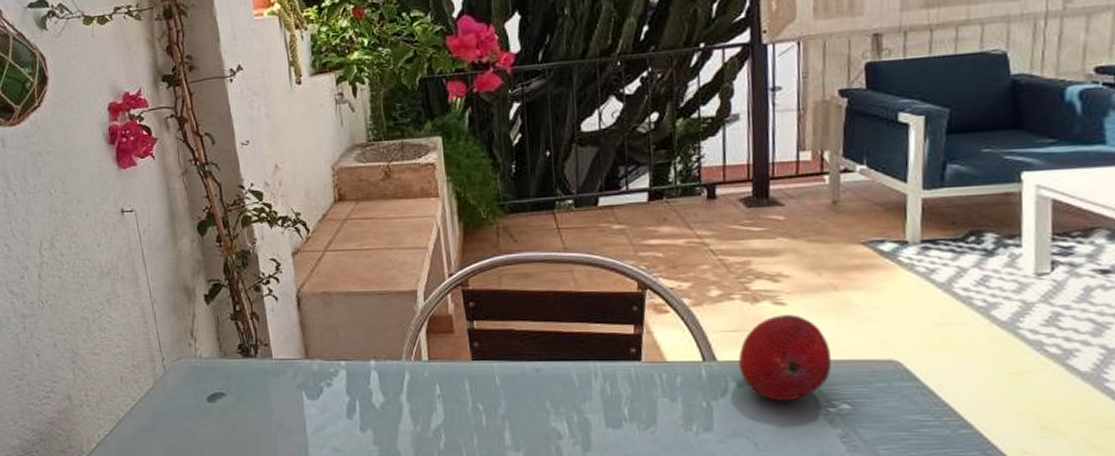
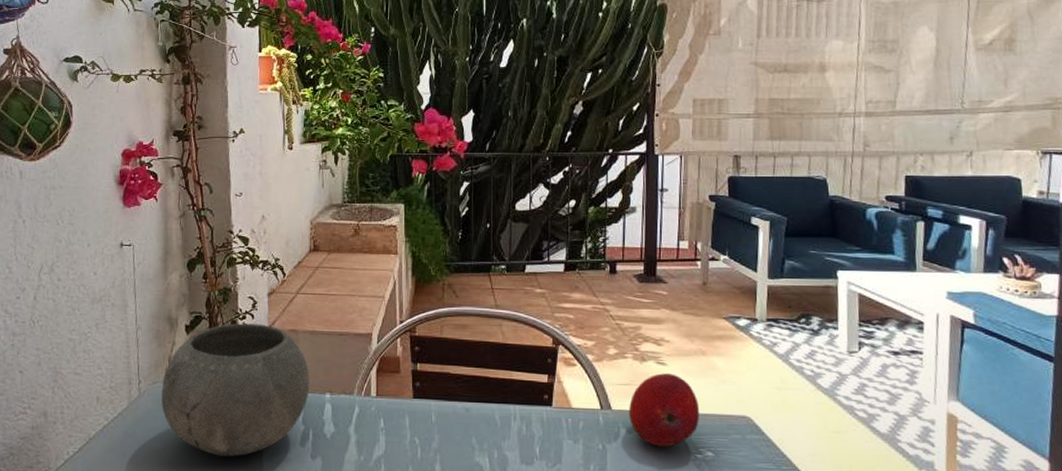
bowl: none [187,288,351,433] -> present [161,323,310,457]

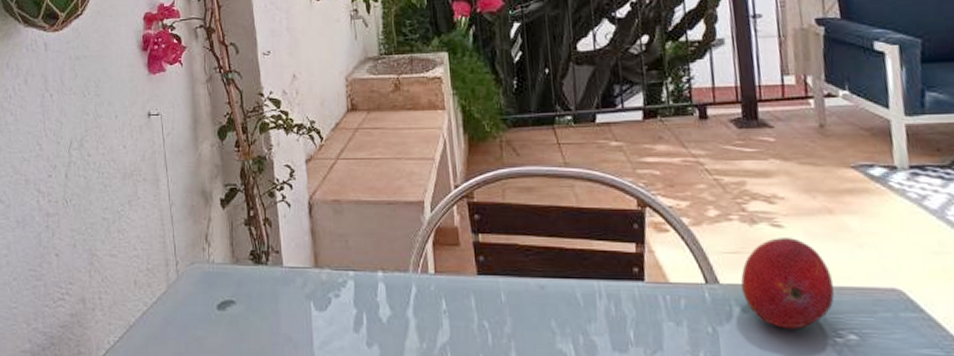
bowl: present [161,323,310,457] -> none [201,194,359,345]

